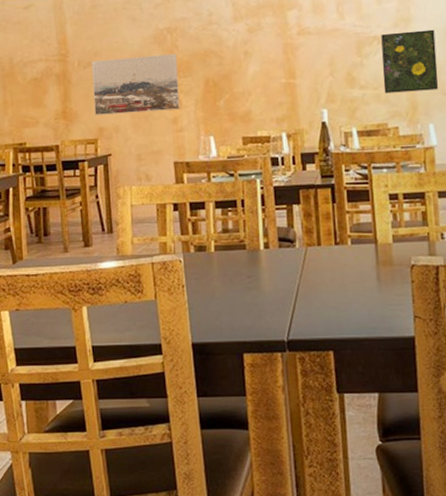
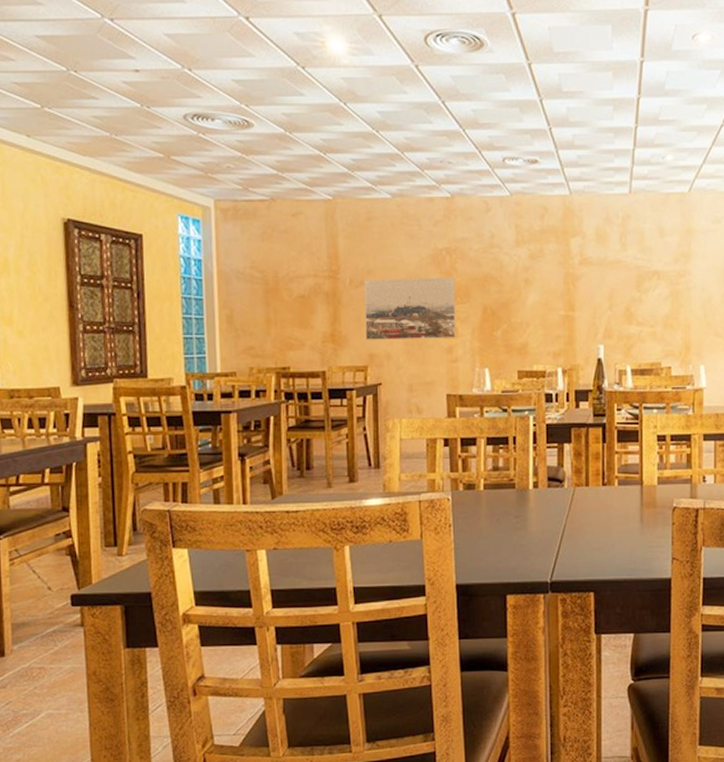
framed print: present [381,29,439,94] -> none [660,267,712,332]

